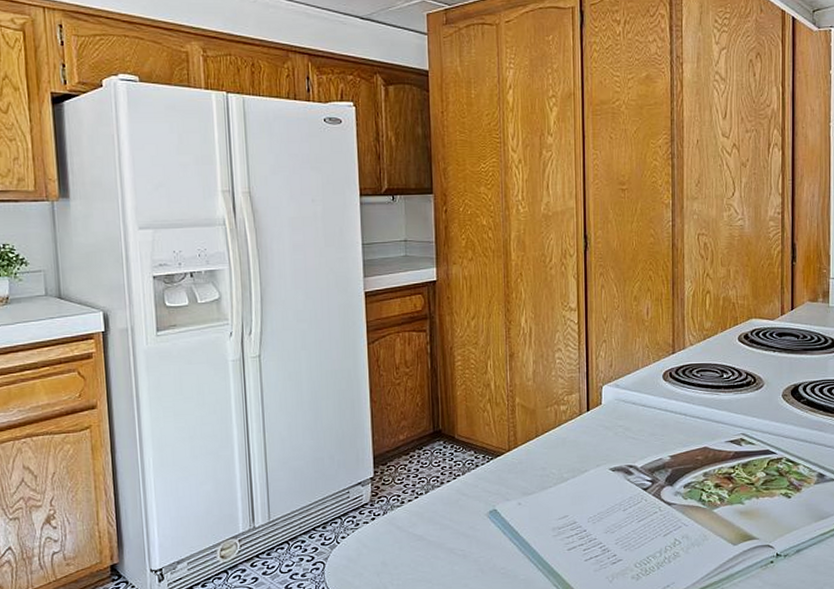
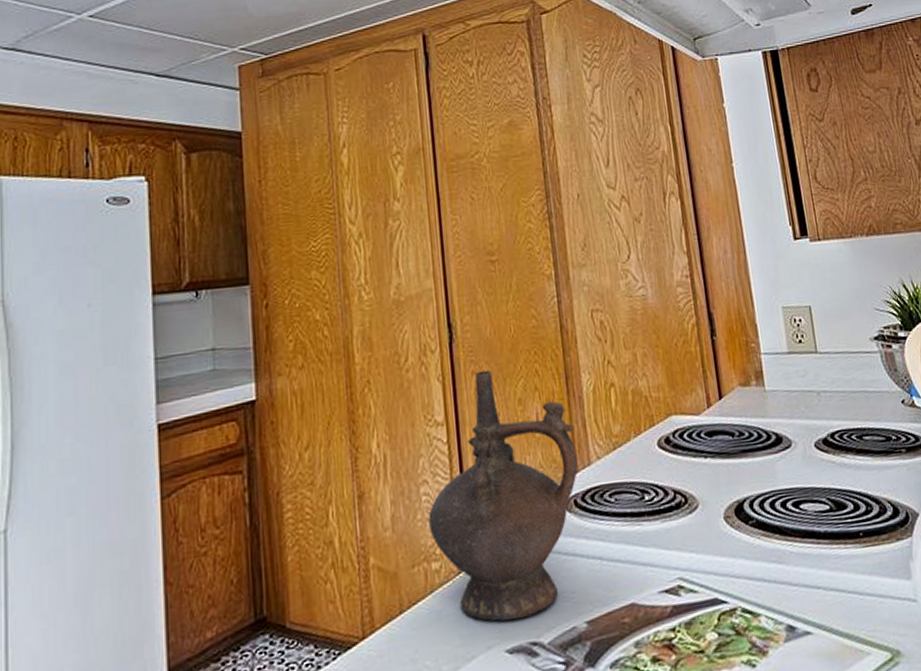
ceremonial vessel: none [560,273,675,450] -> present [428,370,578,621]

